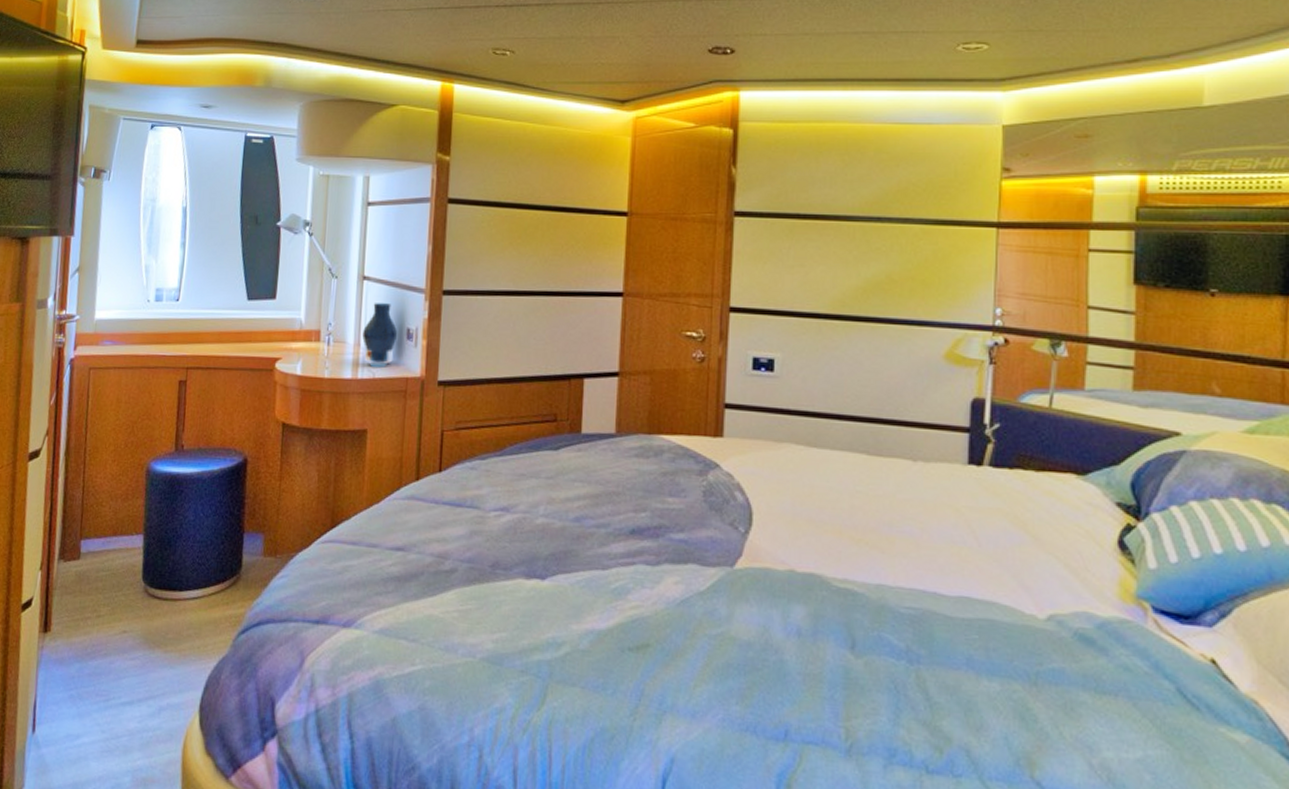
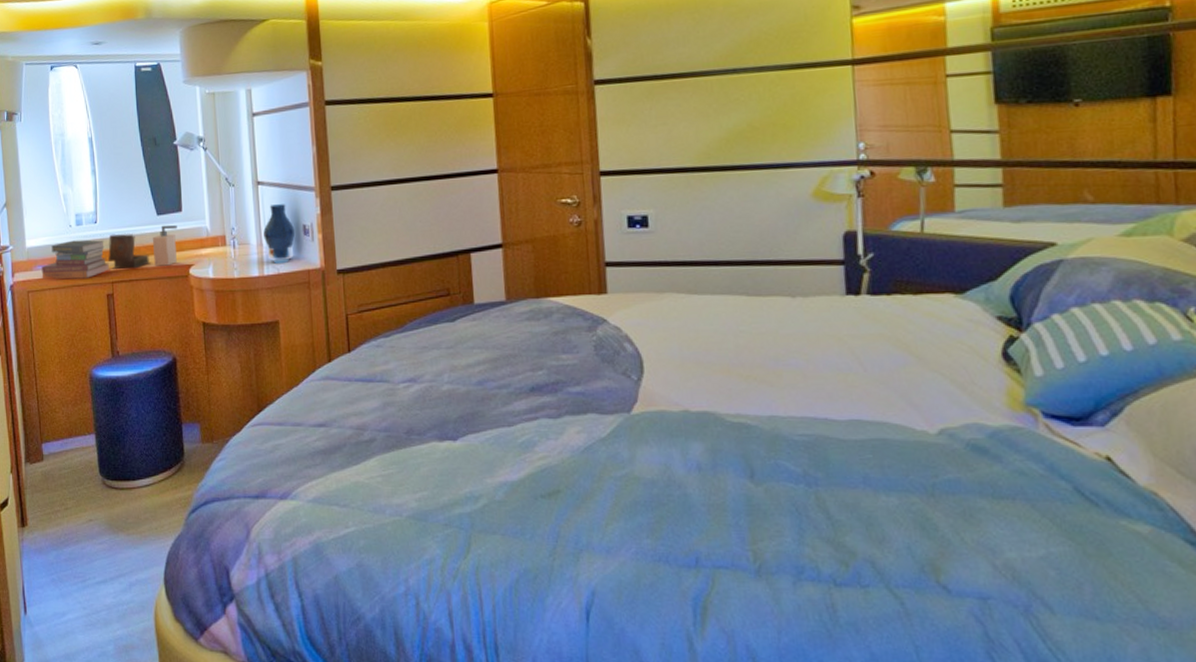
books: none [108,317,187,361] -> present [41,240,110,280]
jewelry box: none [186,314,233,356] -> present [108,234,151,270]
soap dispenser: none [237,311,269,357] -> present [153,225,177,266]

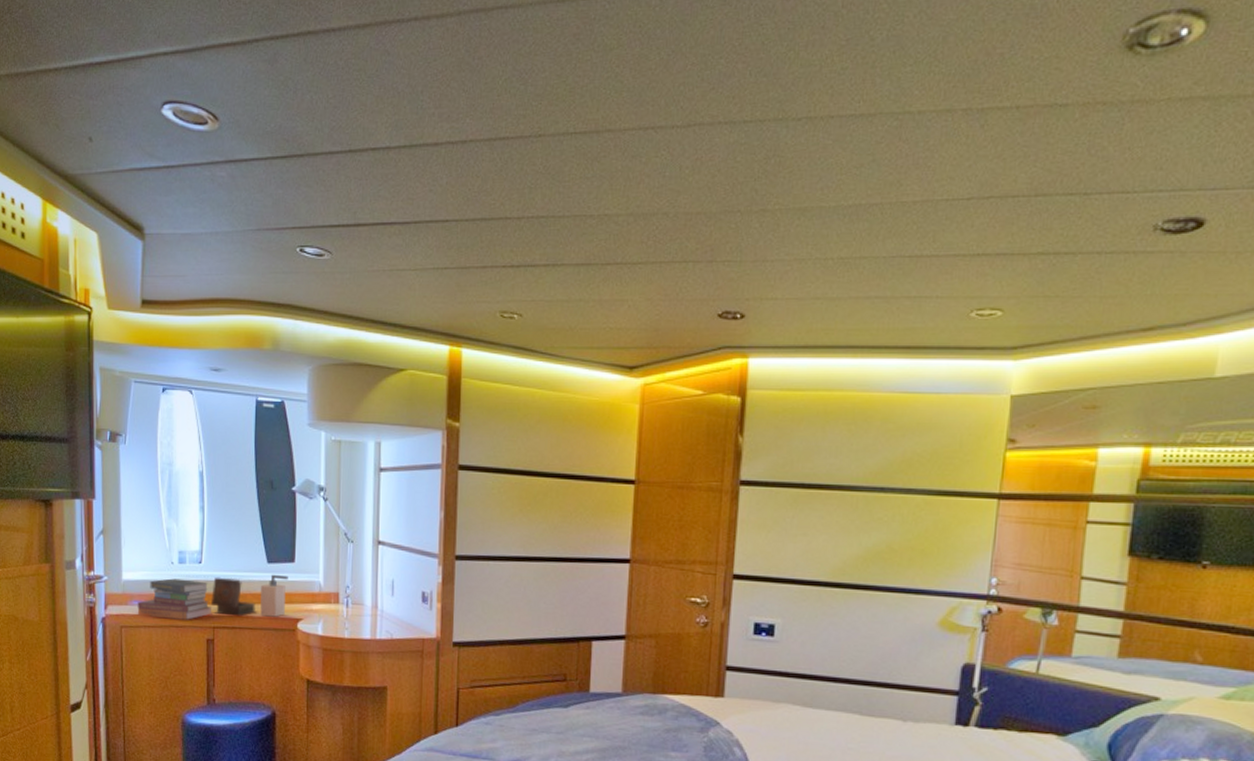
vase: present [263,204,296,265] -> none [380,567,414,630]

